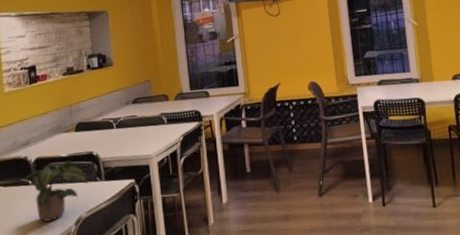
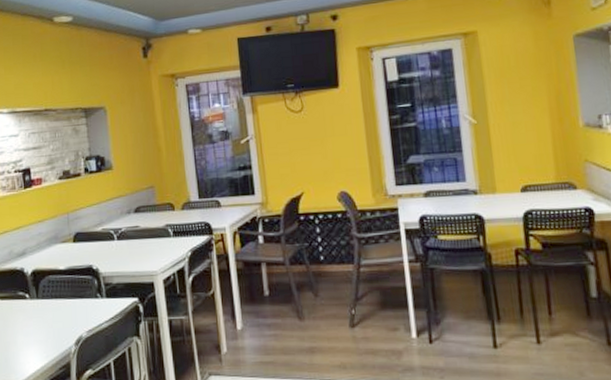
potted plant: present [20,160,87,222] -> none [17,273,87,340]

